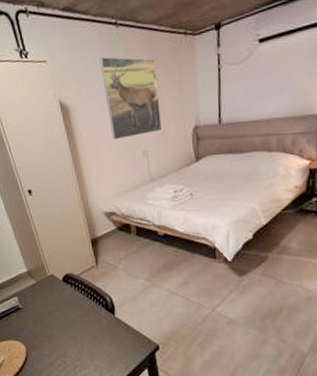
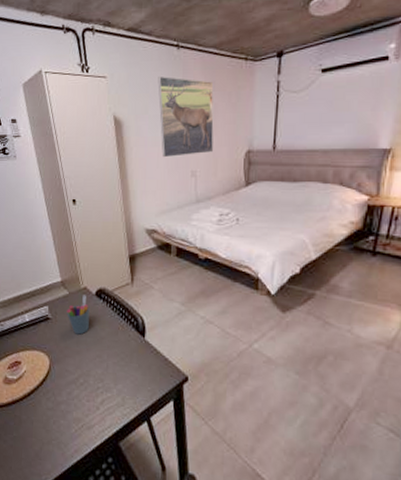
pen holder: none [36,282,60,320] -> present [67,295,90,335]

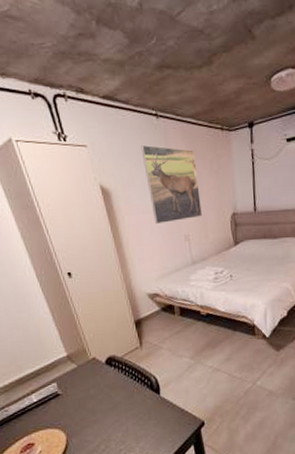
pen holder: present [67,295,90,335] -> none [77,365,103,405]

